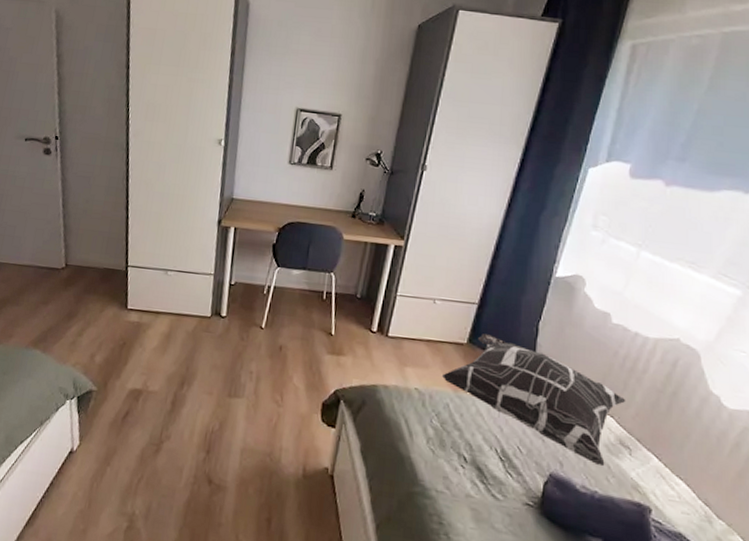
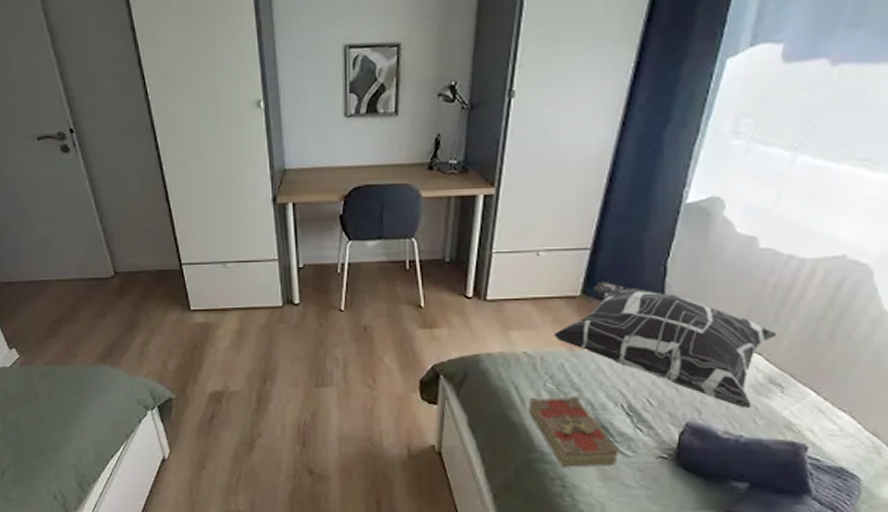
book: none [414,432,491,508] -> present [528,396,619,467]

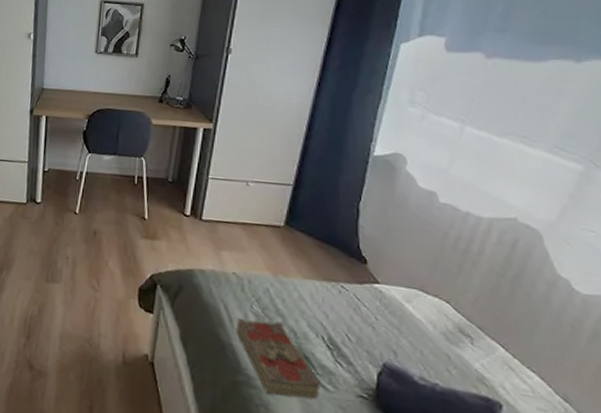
decorative pillow: present [553,282,778,409] -> none [259,216,463,357]

